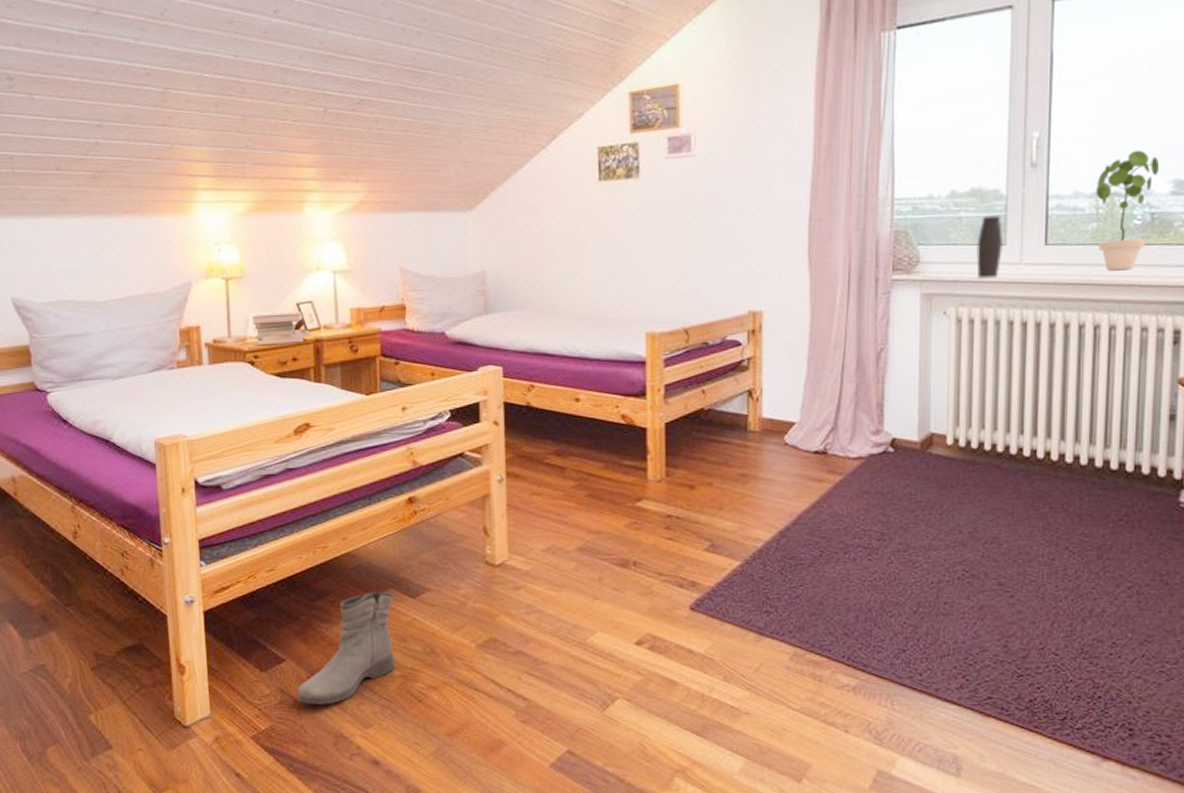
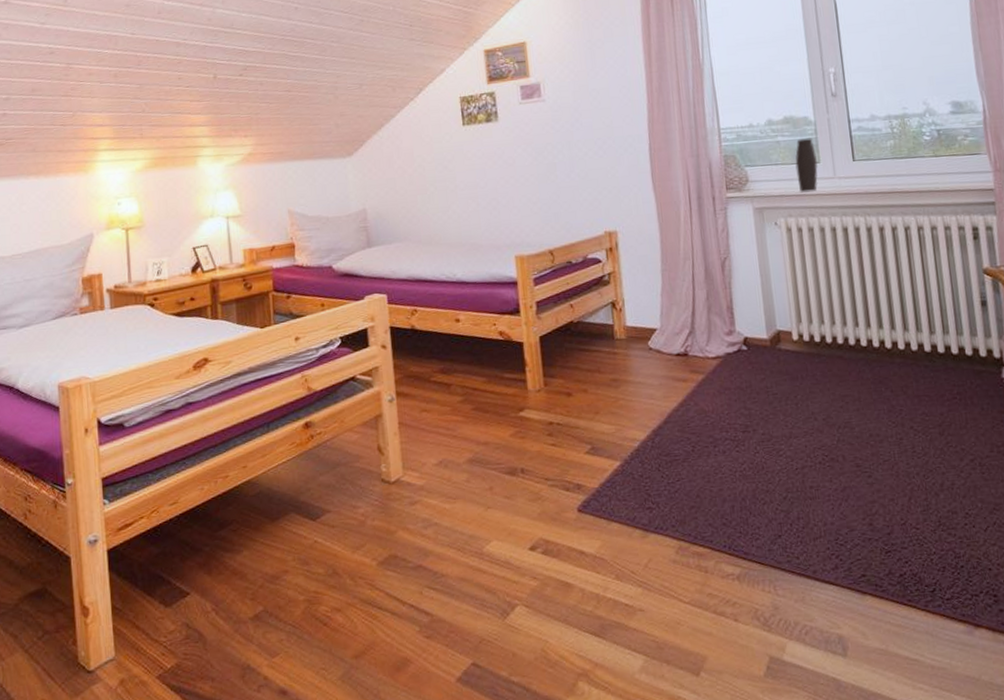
books: present [252,312,312,346] -> none [152,255,208,289]
boot: present [297,591,395,704] -> none [202,516,299,637]
potted plant: present [1095,149,1160,271] -> none [888,78,938,180]

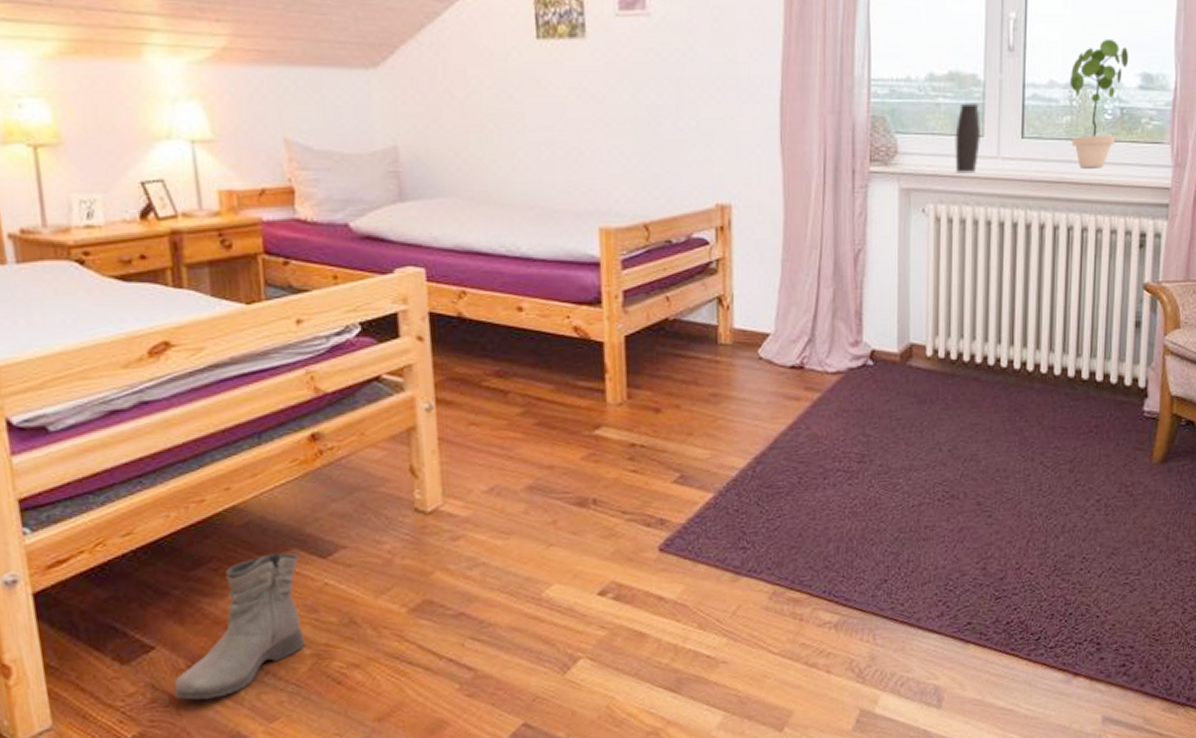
boot: none [202,516,299,637] -> present [174,552,305,700]
potted plant: none [888,78,938,180] -> present [1069,38,1129,169]

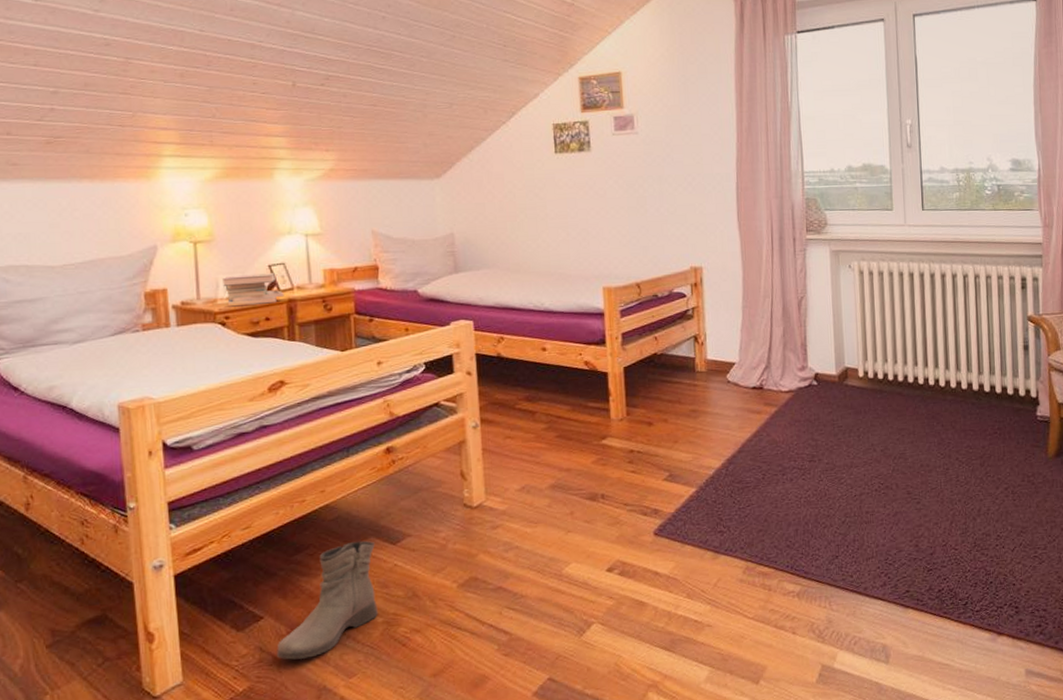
books: none [77,193,165,239] -> present [223,273,284,307]
vase: present [955,103,980,174] -> none [870,186,891,238]
potted plant: present [1069,38,1129,169] -> none [956,135,1001,231]

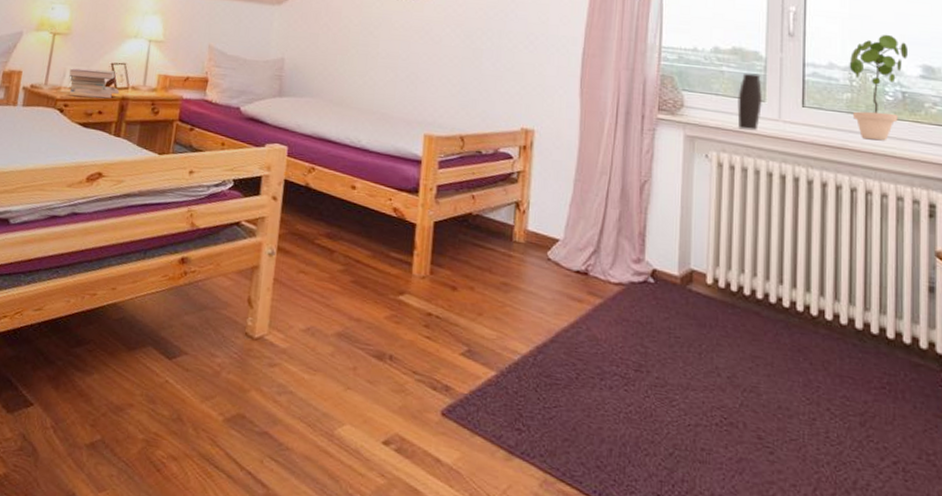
boot: present [277,540,378,660] -> none [37,346,151,459]
vase: none [870,186,891,238] -> present [737,73,762,131]
potted plant: none [956,135,1001,231] -> present [849,34,909,141]

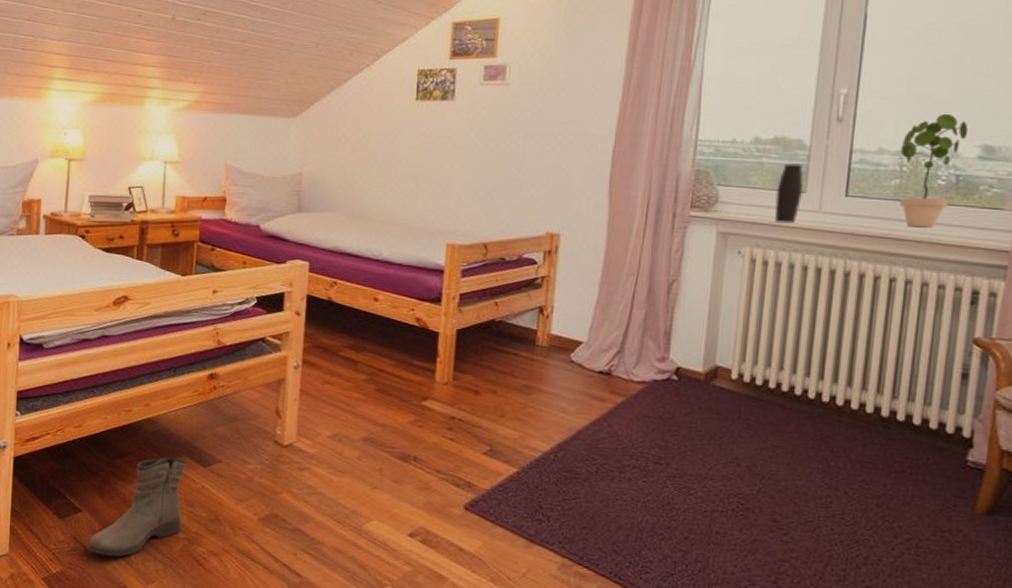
boot: none [37,346,151,459] -> present [88,457,187,557]

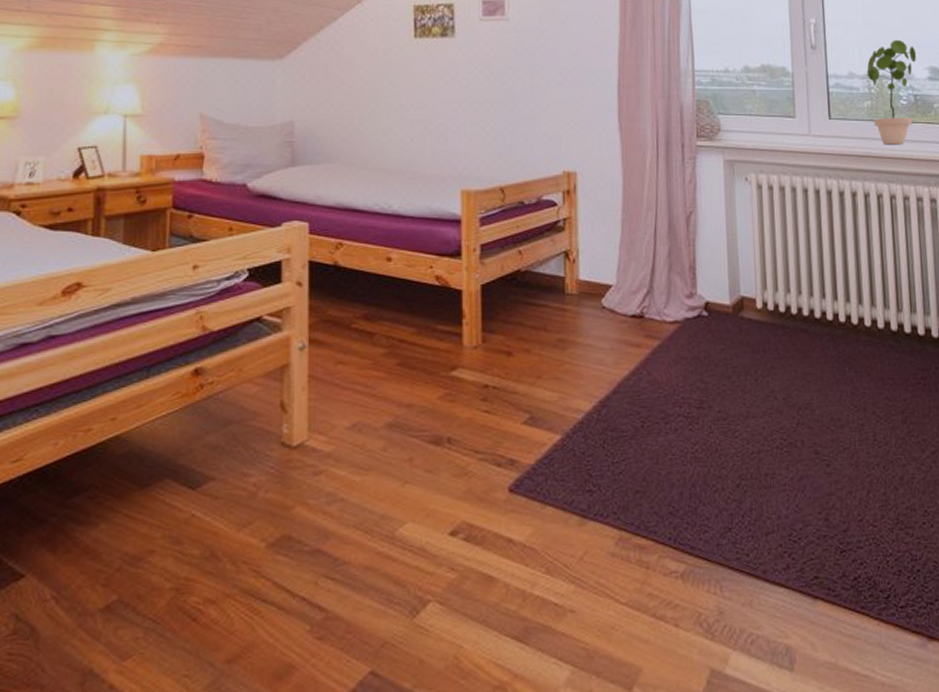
books: present [88,193,139,223] -> none [23,157,93,194]
boot: present [88,457,187,557] -> none [36,482,170,633]
vase: present [774,163,804,224] -> none [770,90,793,148]

